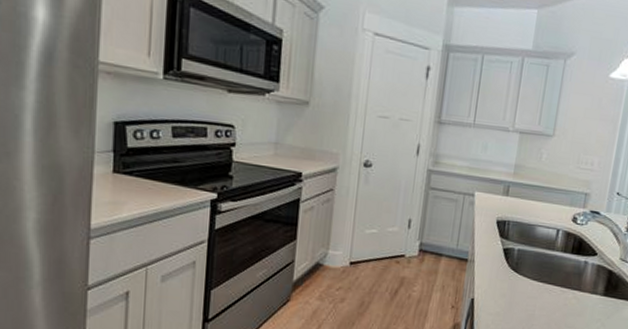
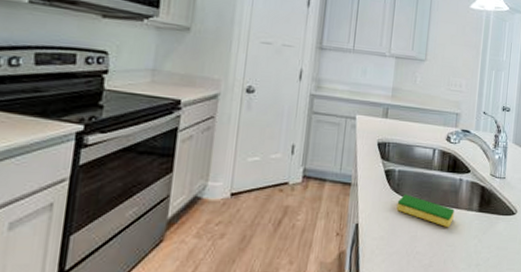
dish sponge: none [514,273,577,309] -> present [396,194,454,227]

